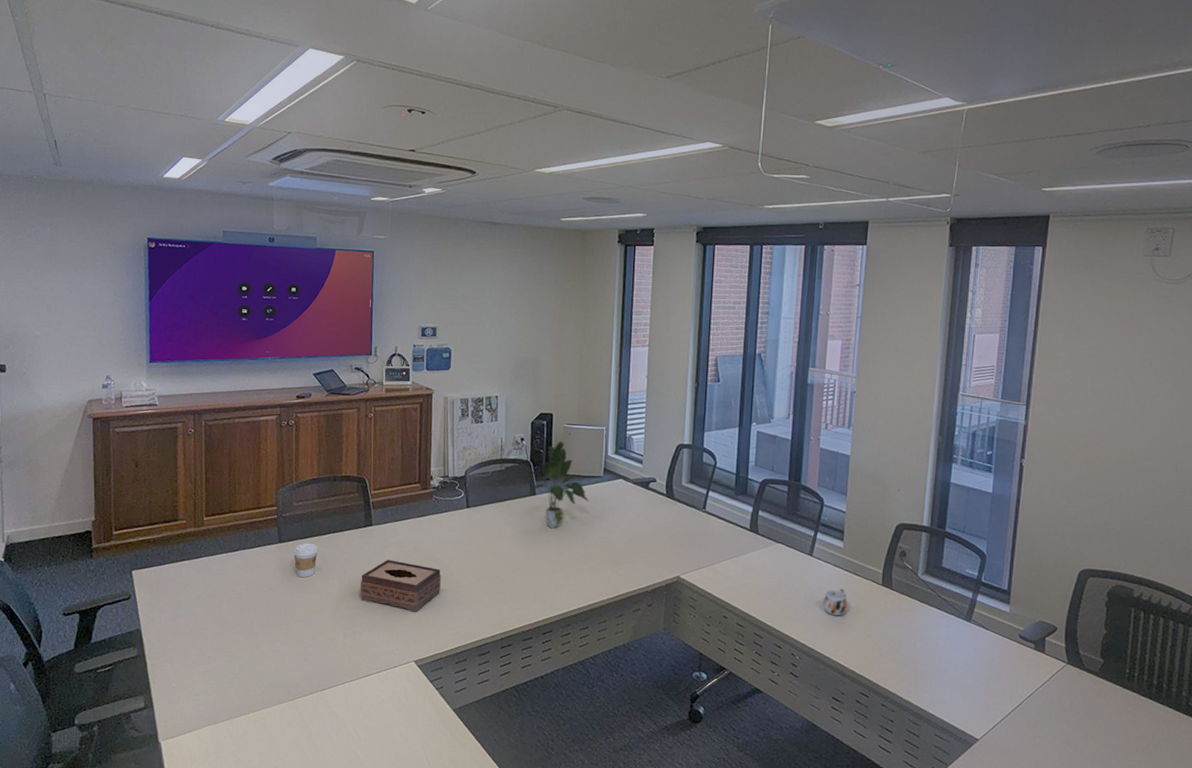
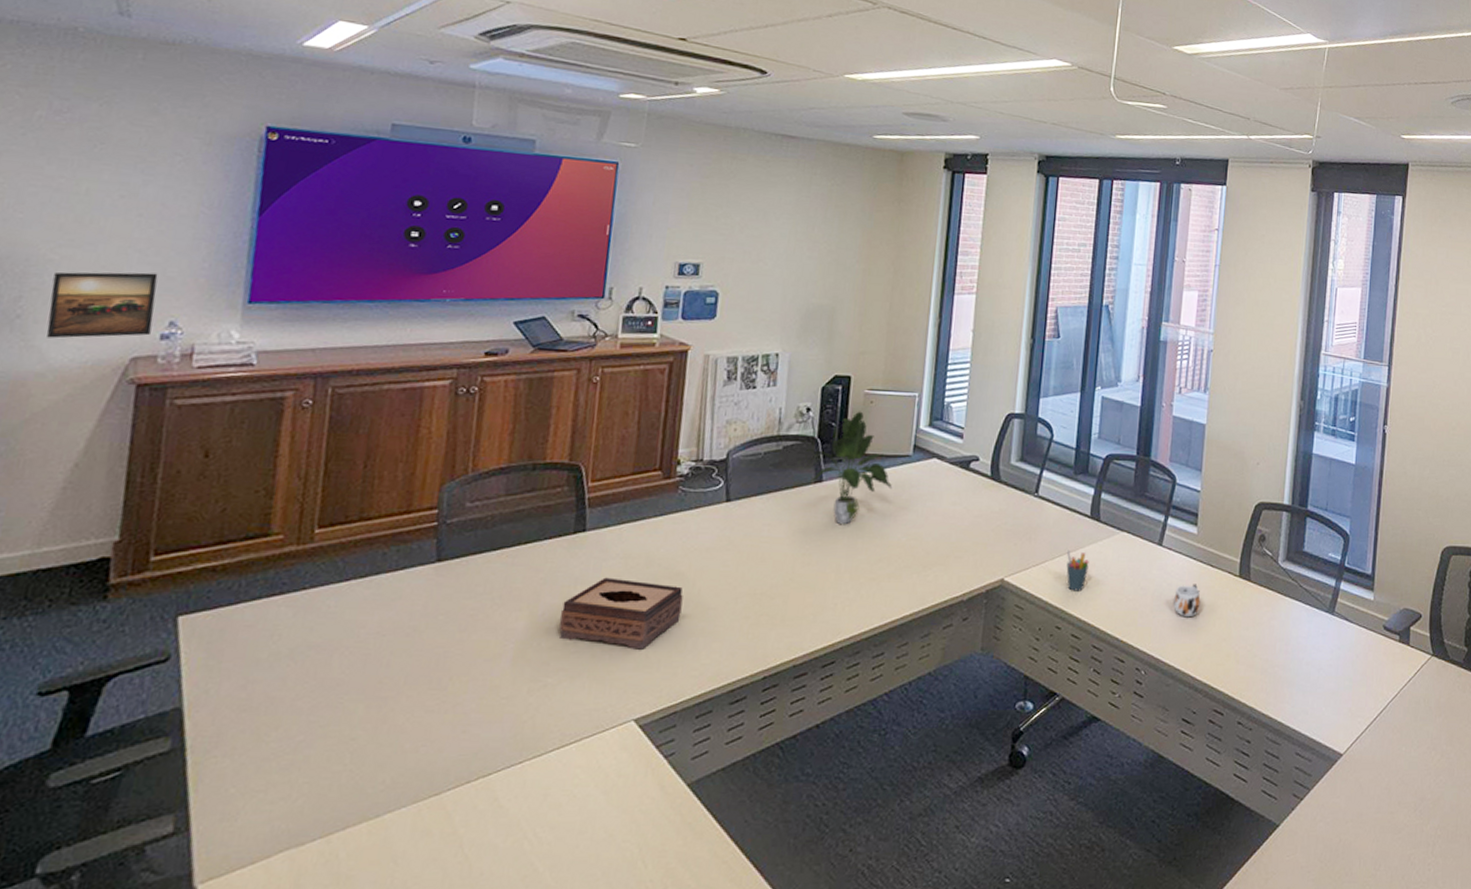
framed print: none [40,343,97,388] -> present [46,272,158,339]
coffee cup: present [294,543,318,578] -> none [459,560,500,611]
pen holder: none [730,555,750,589] -> present [1066,550,1089,591]

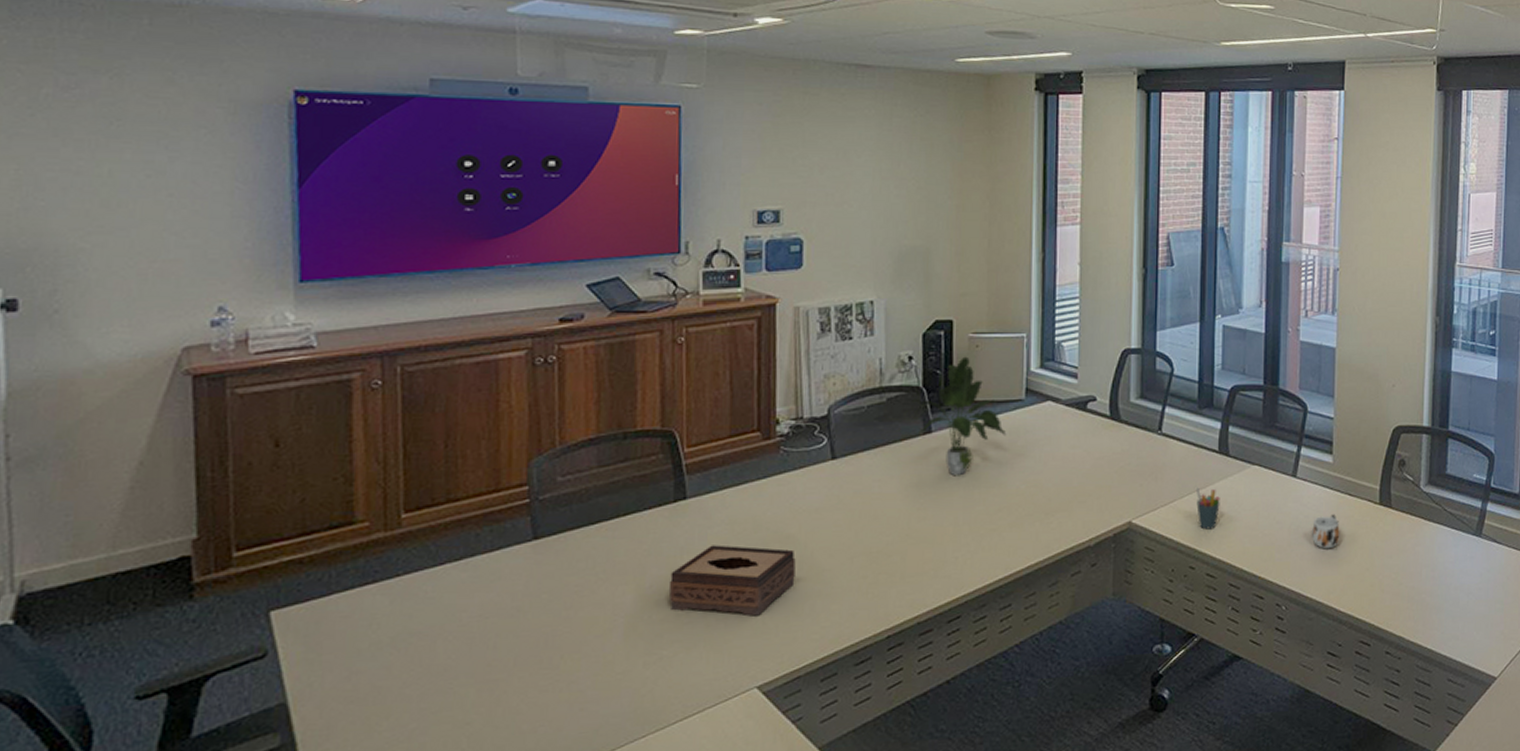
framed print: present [46,272,158,339] -> none [87,256,201,332]

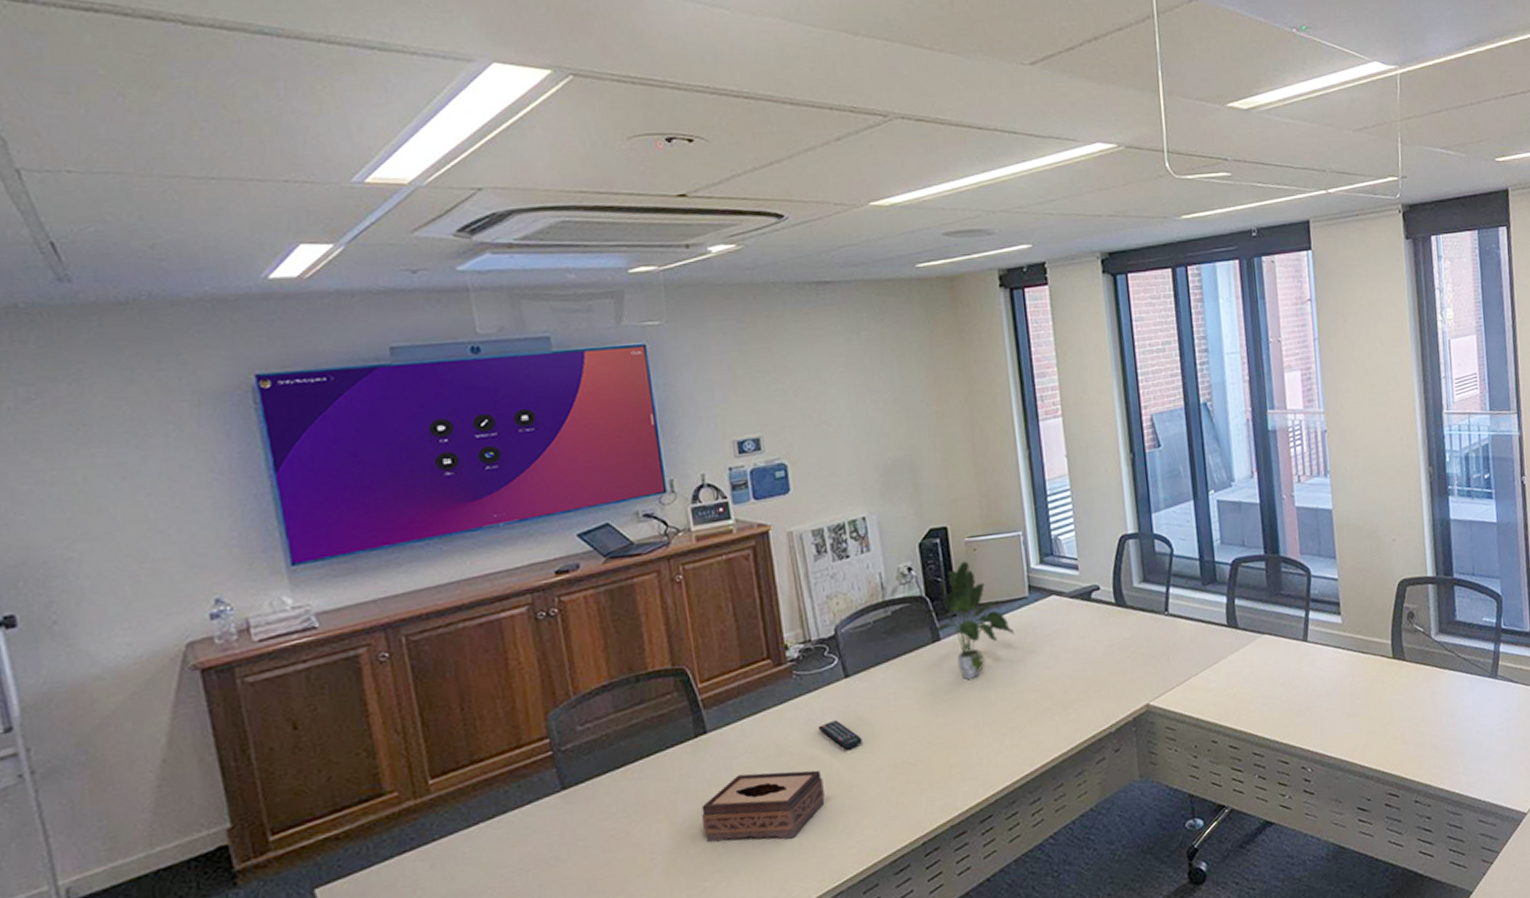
remote control: none [797,501,840,533] -> present [817,719,862,750]
pen holder: present [1195,487,1220,530] -> none [1209,662,1235,703]
mug: present [1311,514,1340,549] -> none [1328,673,1358,709]

